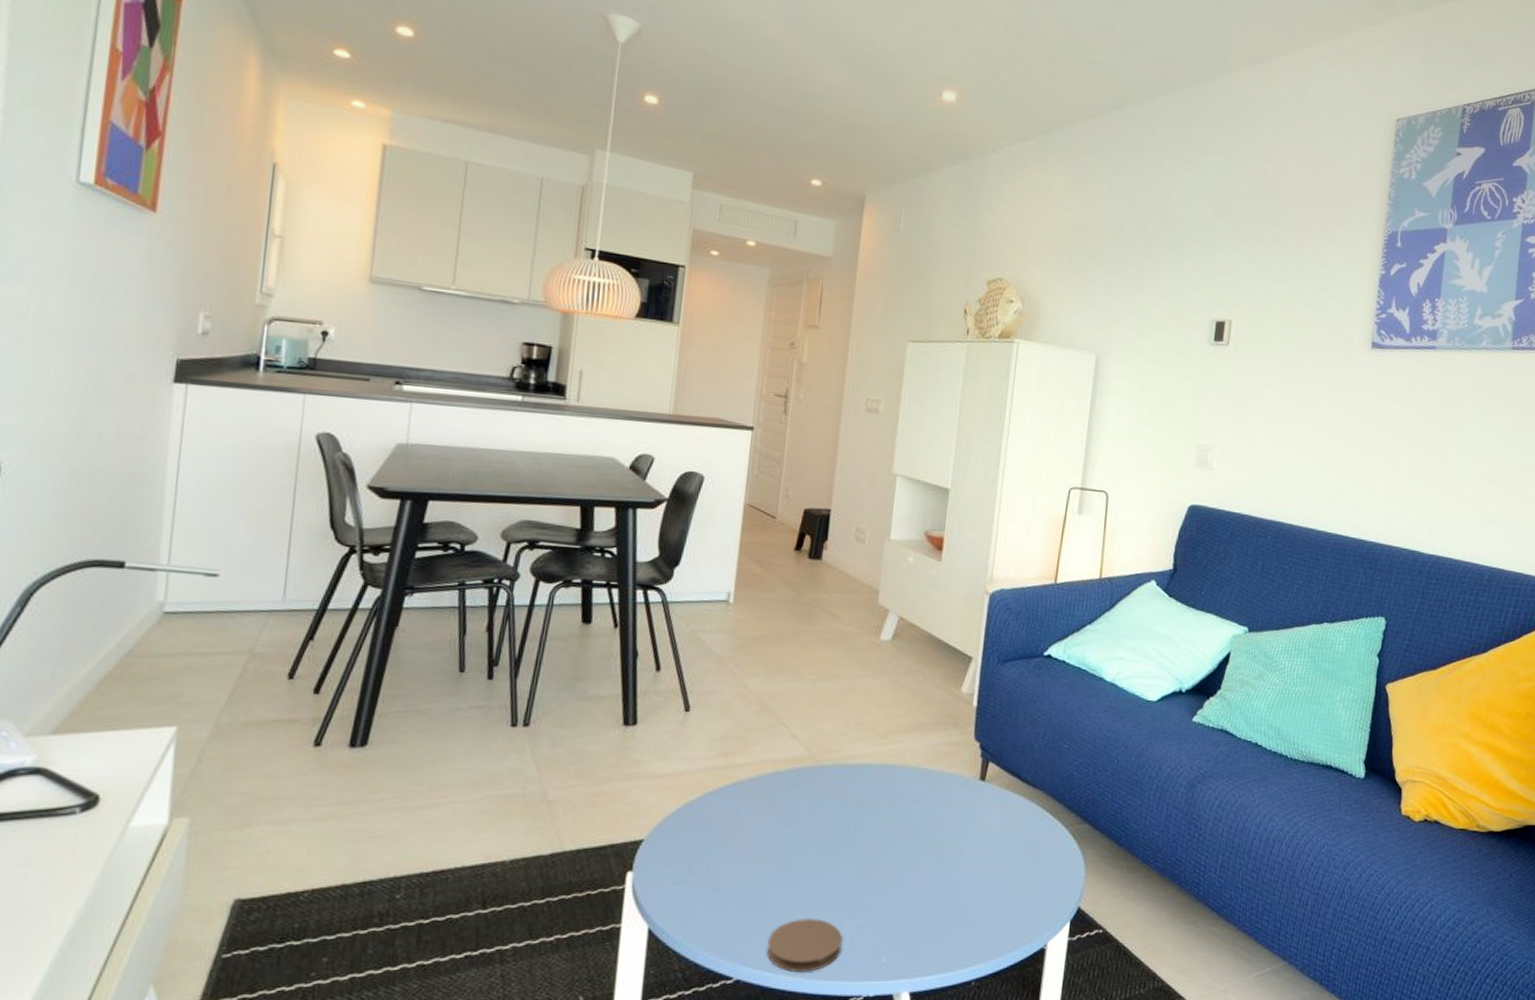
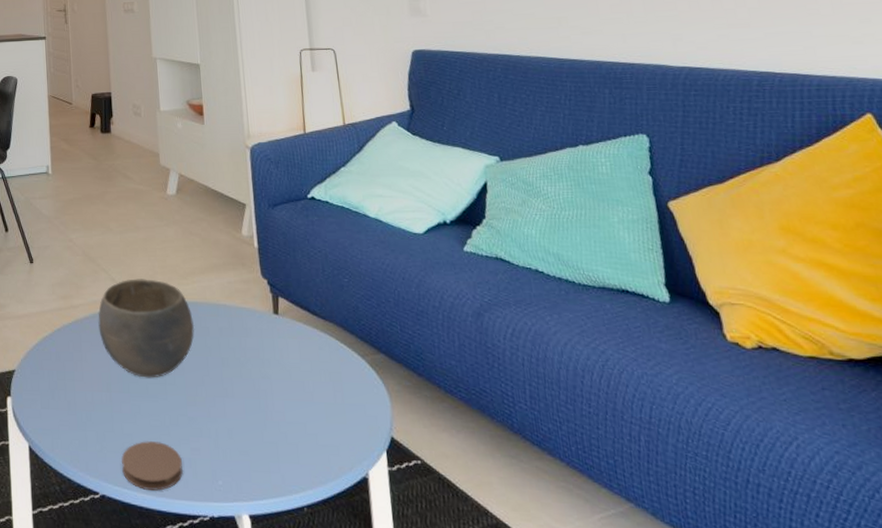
bowl: none [764,736,886,849] -> present [98,279,195,378]

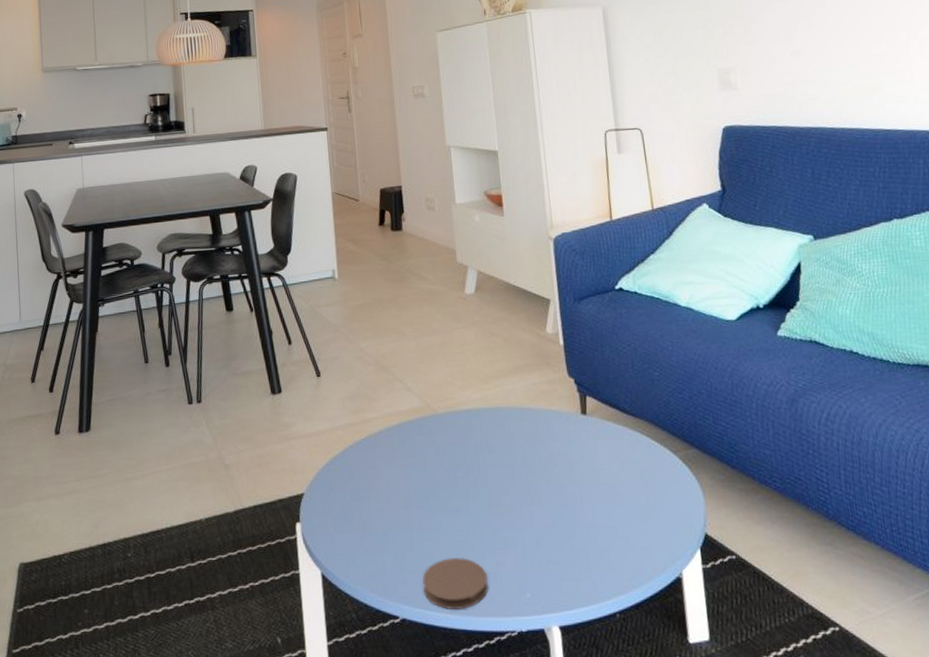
bowl: present [98,279,195,378] -> none [393,386,498,492]

